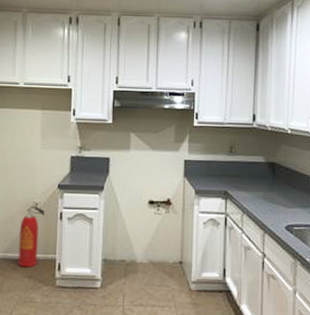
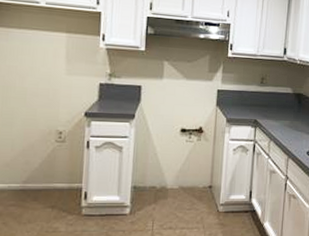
fire extinguisher: present [18,205,45,268] -> none [39,134,70,198]

